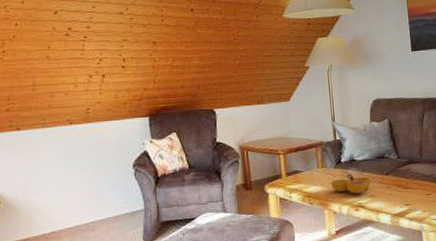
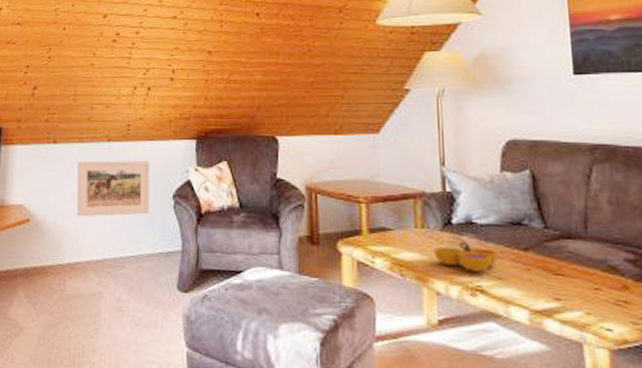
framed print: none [43,138,114,193] -> present [76,160,150,217]

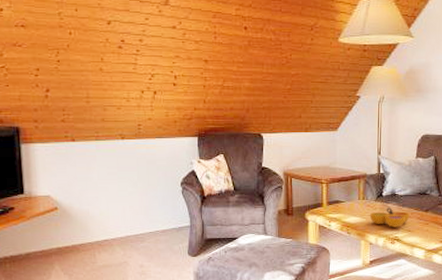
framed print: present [76,160,150,217] -> none [96,156,163,204]

